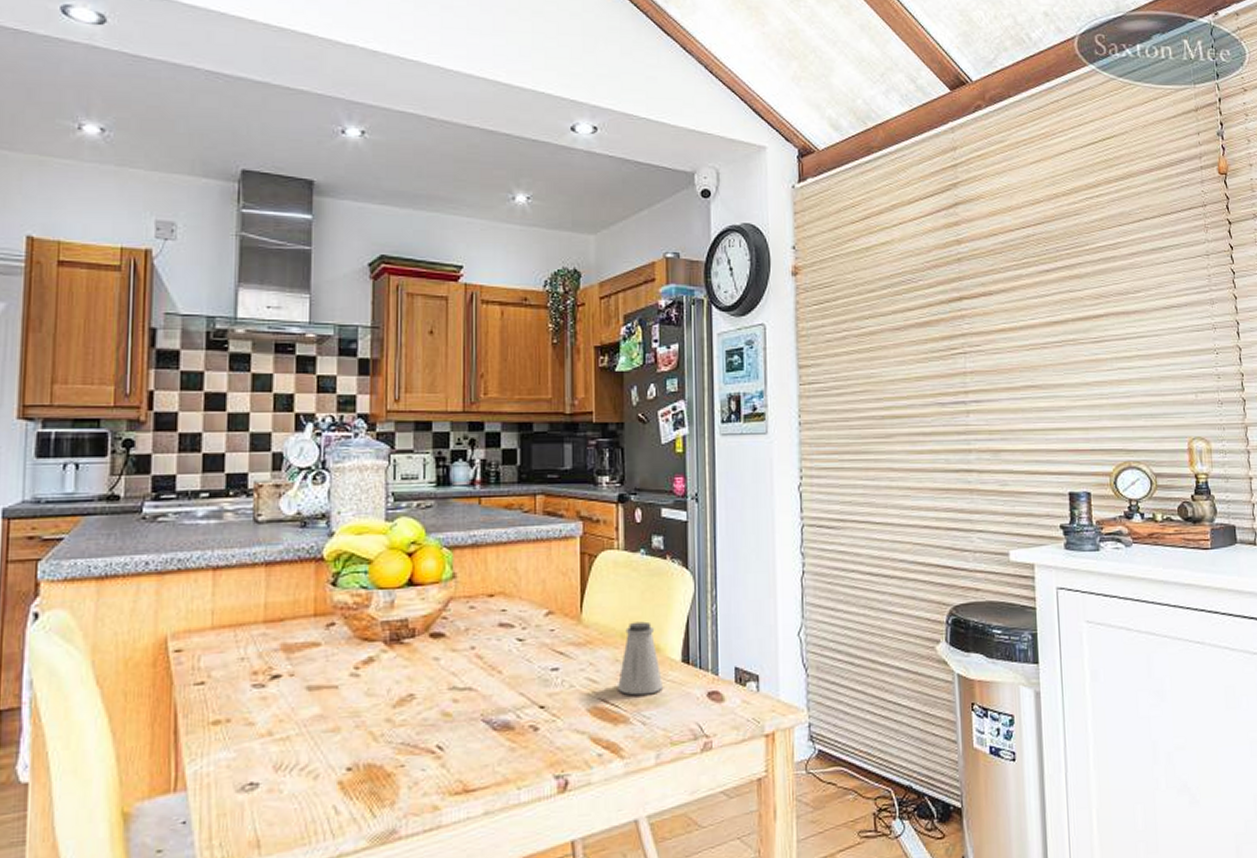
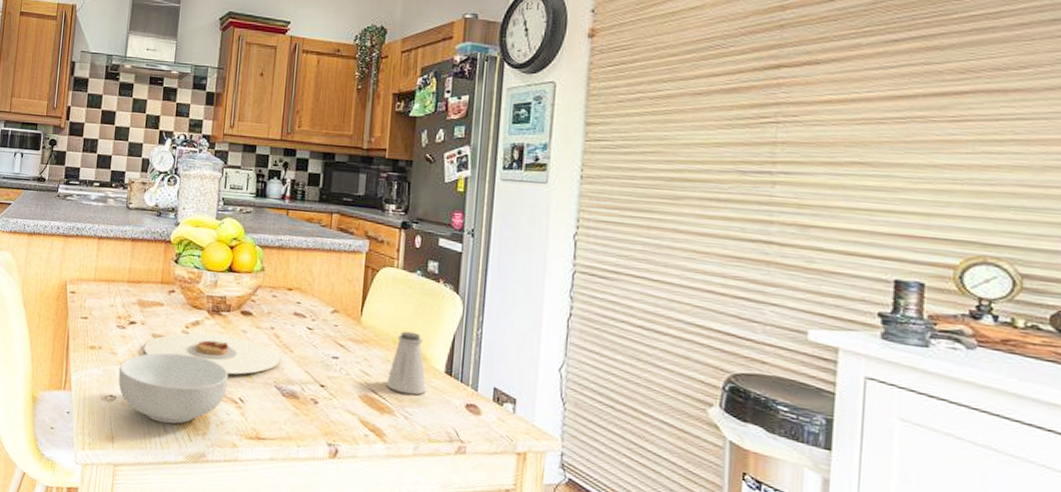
cereal bowl: none [260,703,419,804] -> present [118,352,228,424]
plate: none [296,668,487,718] -> present [144,333,281,375]

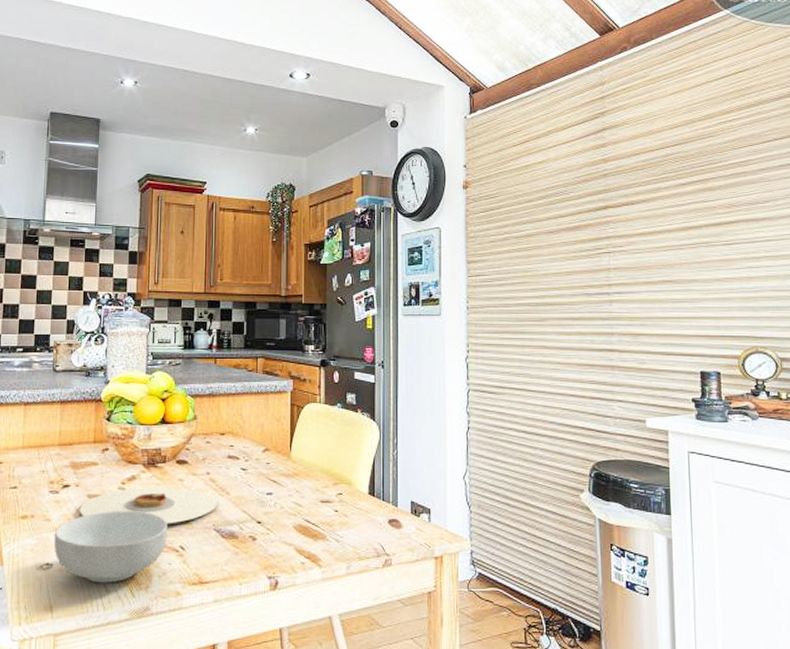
saltshaker: present [386,331,426,395] -> none [318,460,353,519]

